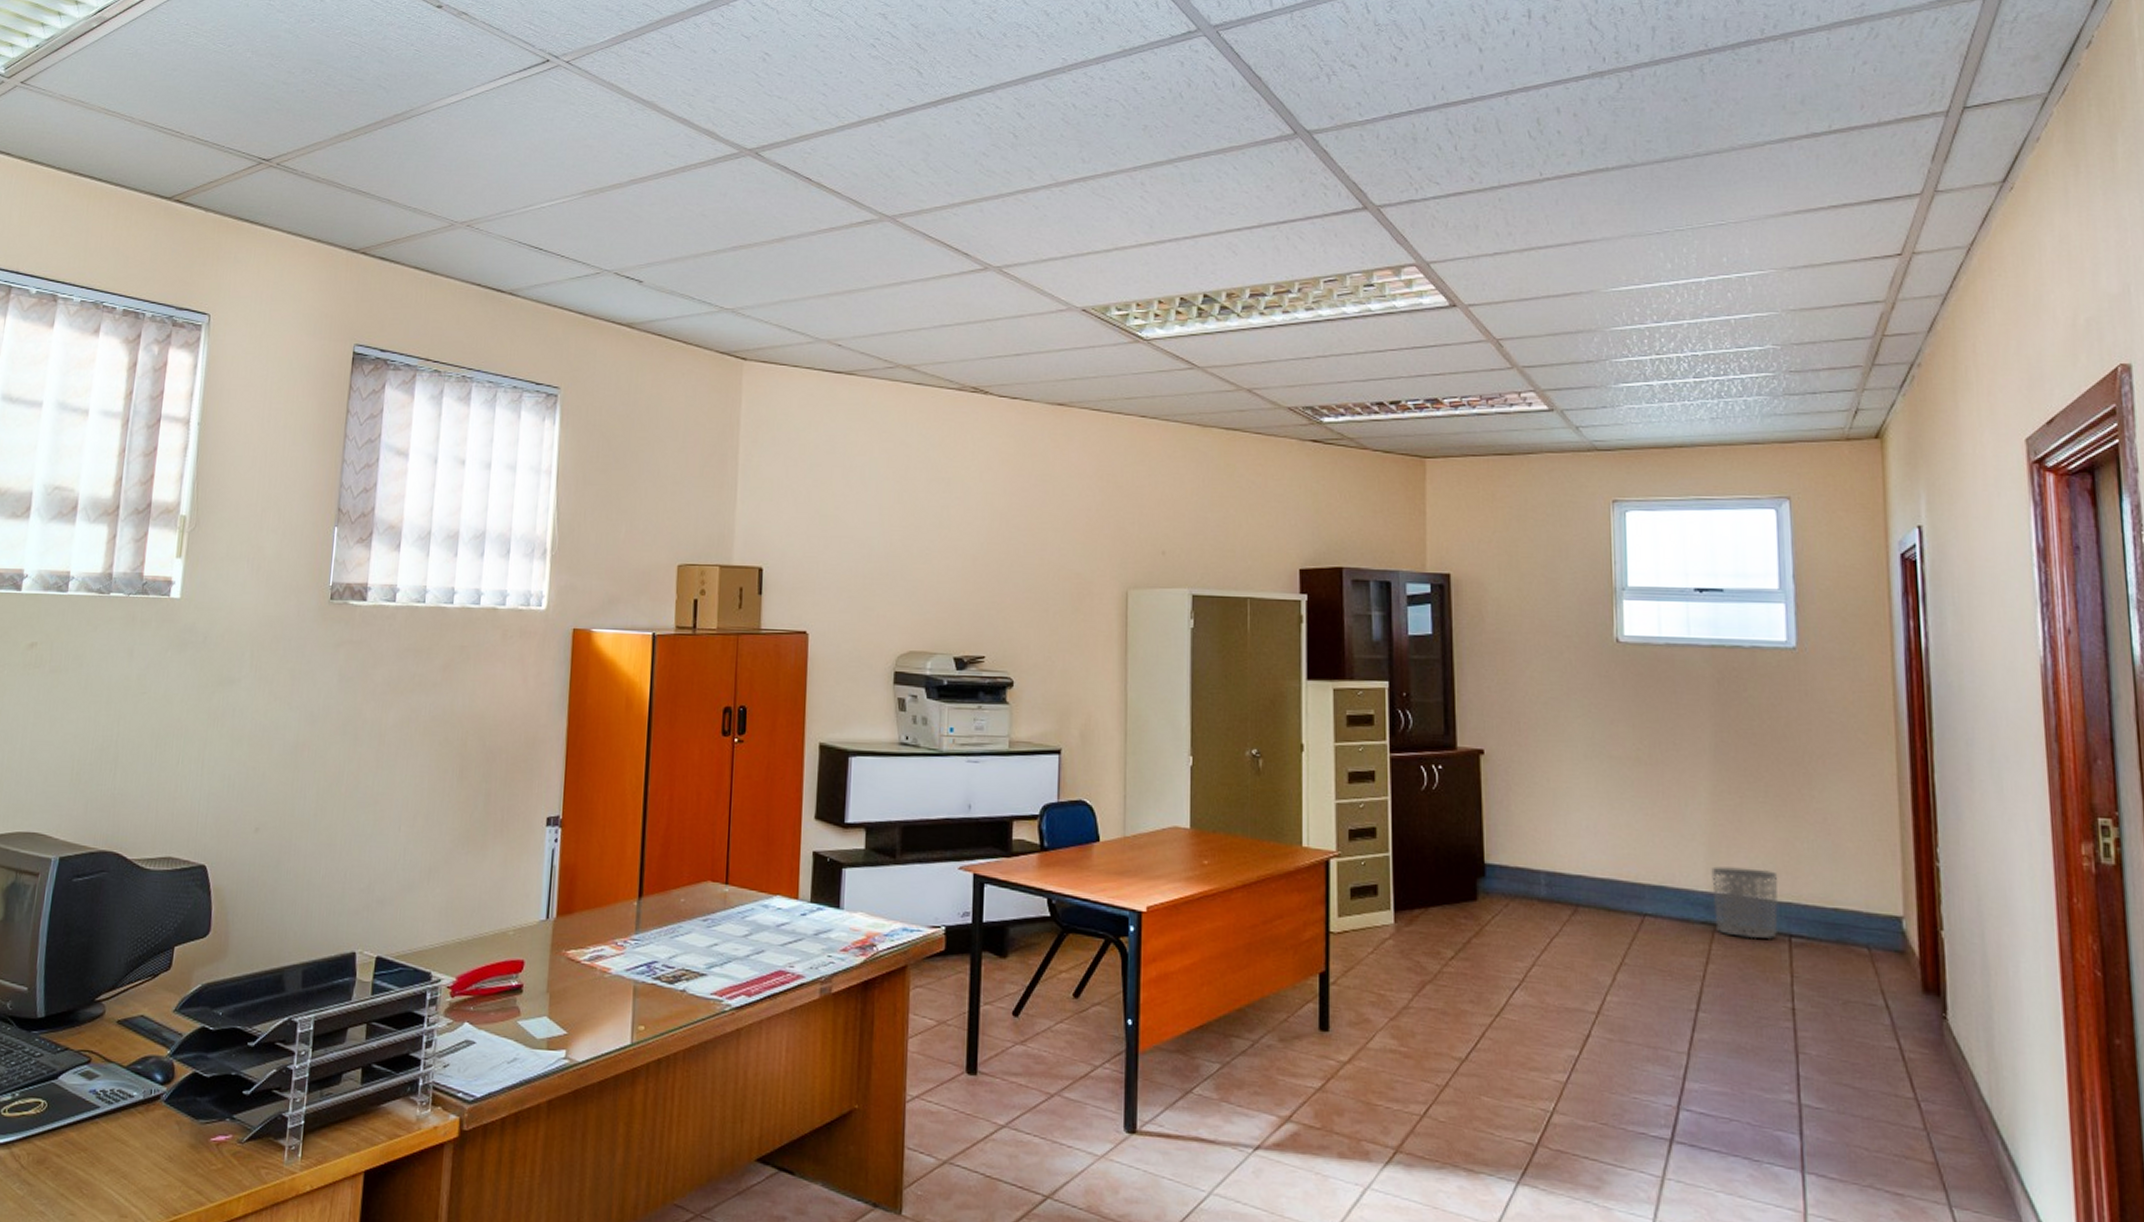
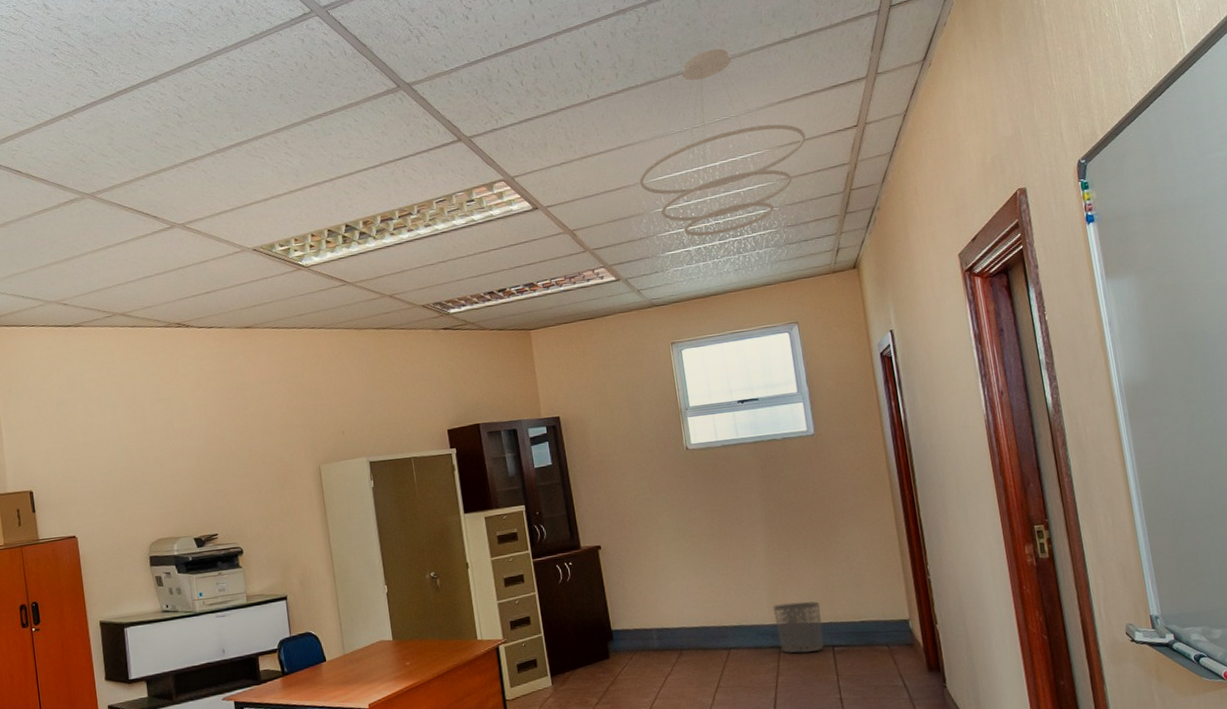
ceiling light fixture: none [1596,135,1829,370] -> present [639,48,806,237]

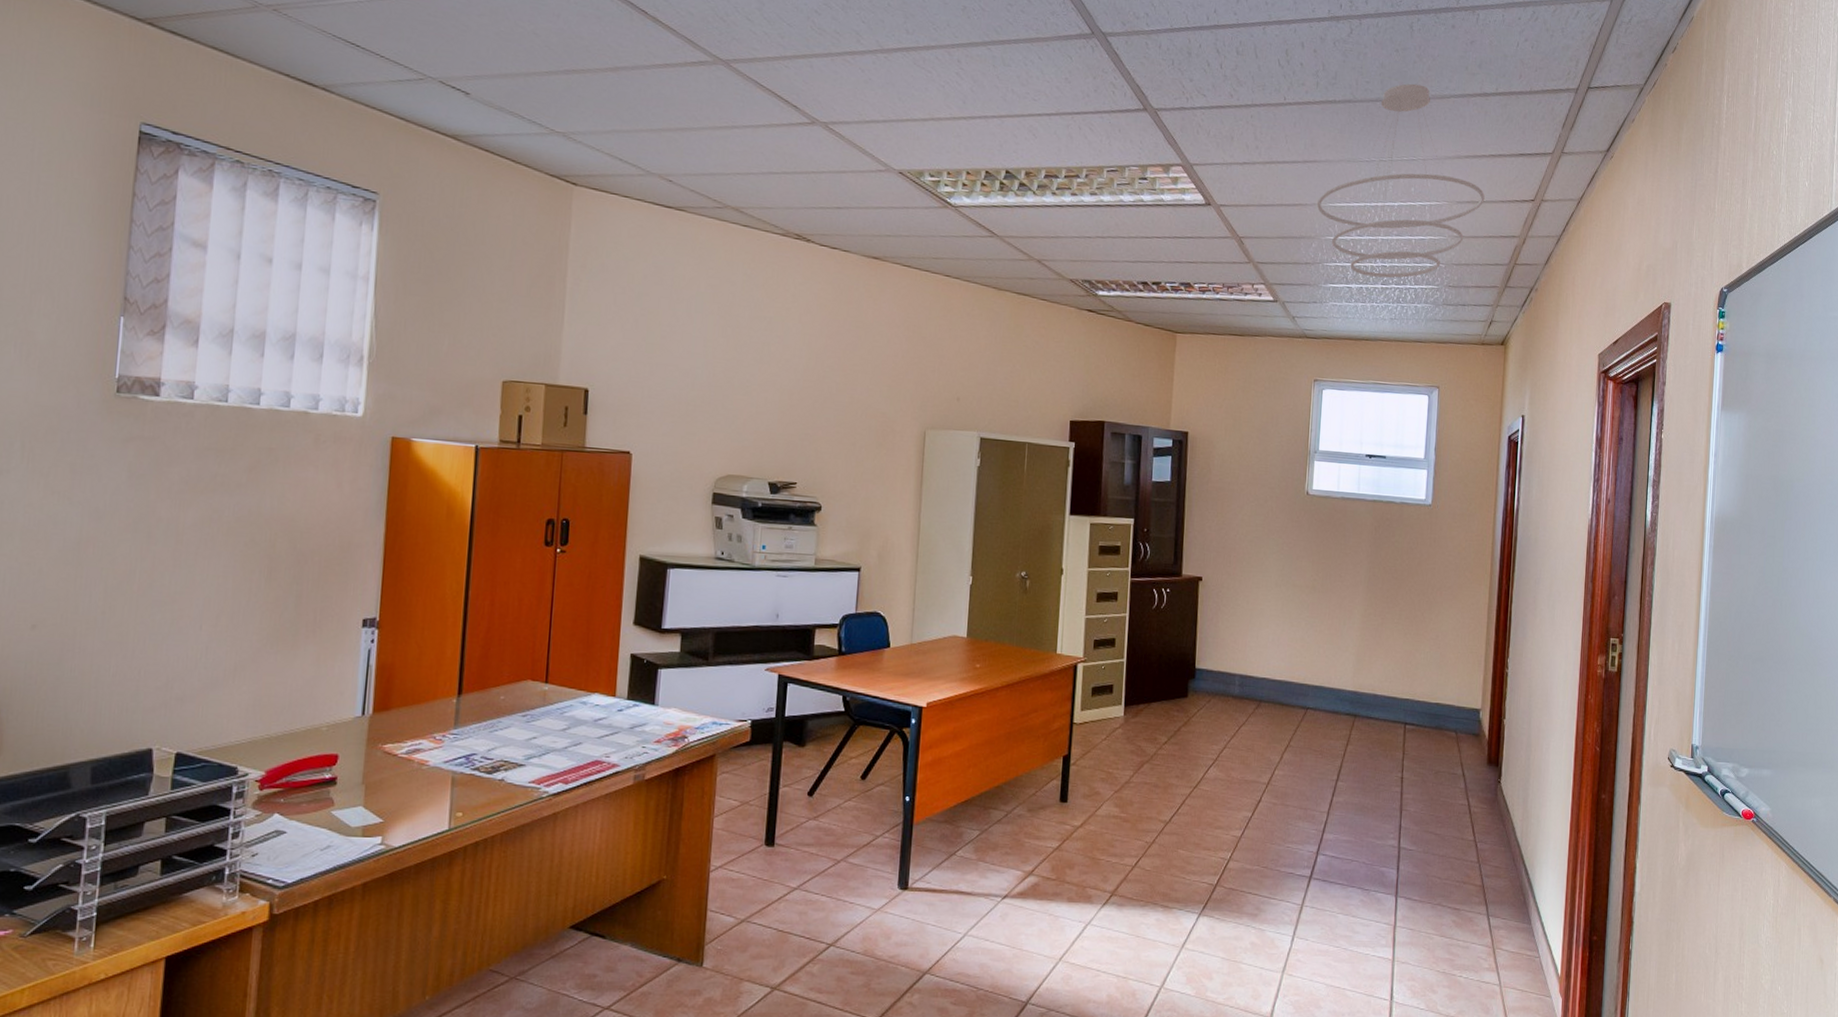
waste bin: present [773,601,824,654] -> none [1355,671,1402,727]

